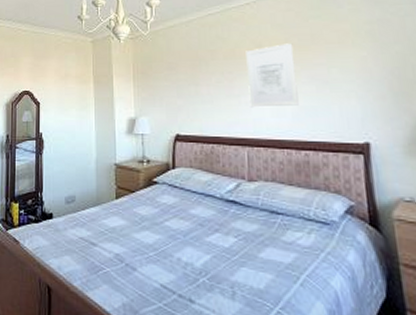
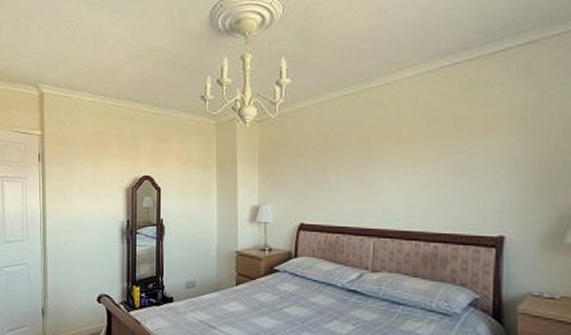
wall art: present [246,43,299,108] -> none [380,128,434,198]

